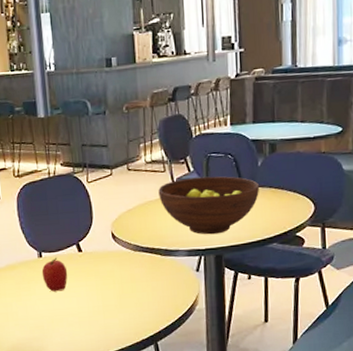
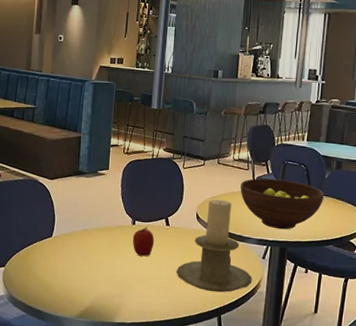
candle holder: none [98,211,188,318] -> present [176,199,252,293]

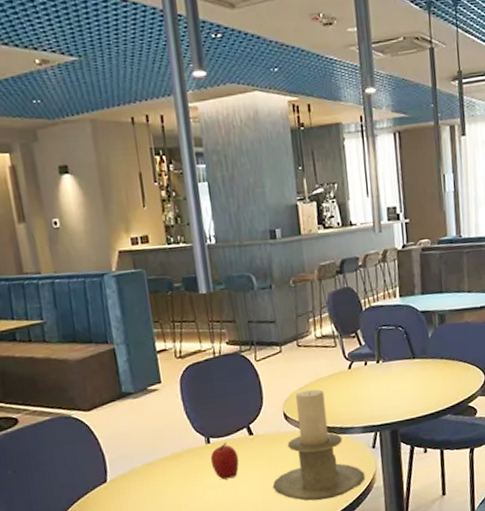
fruit bowl: present [240,178,325,230] -> none [330,349,432,410]

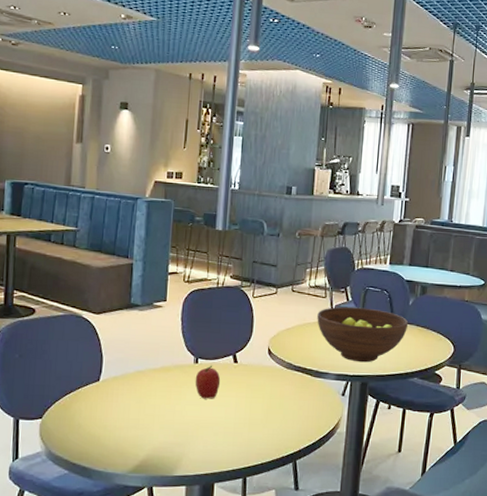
candle holder: present [272,389,365,501] -> none [245,331,331,436]
fruit bowl: none [330,349,432,410] -> present [317,306,409,363]

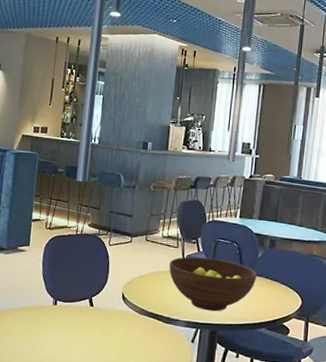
fruit: present [195,365,221,399] -> none [53,307,77,340]

